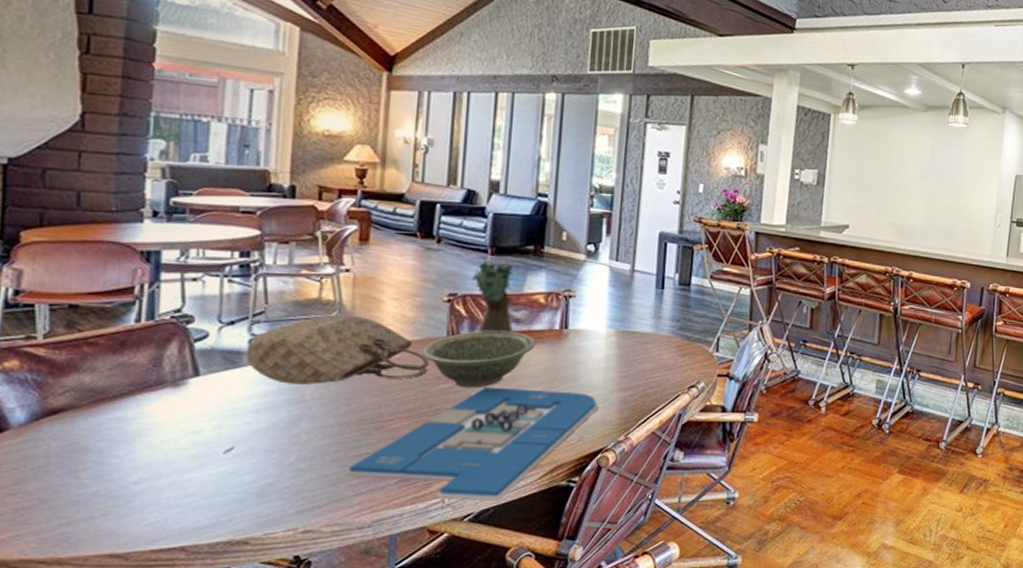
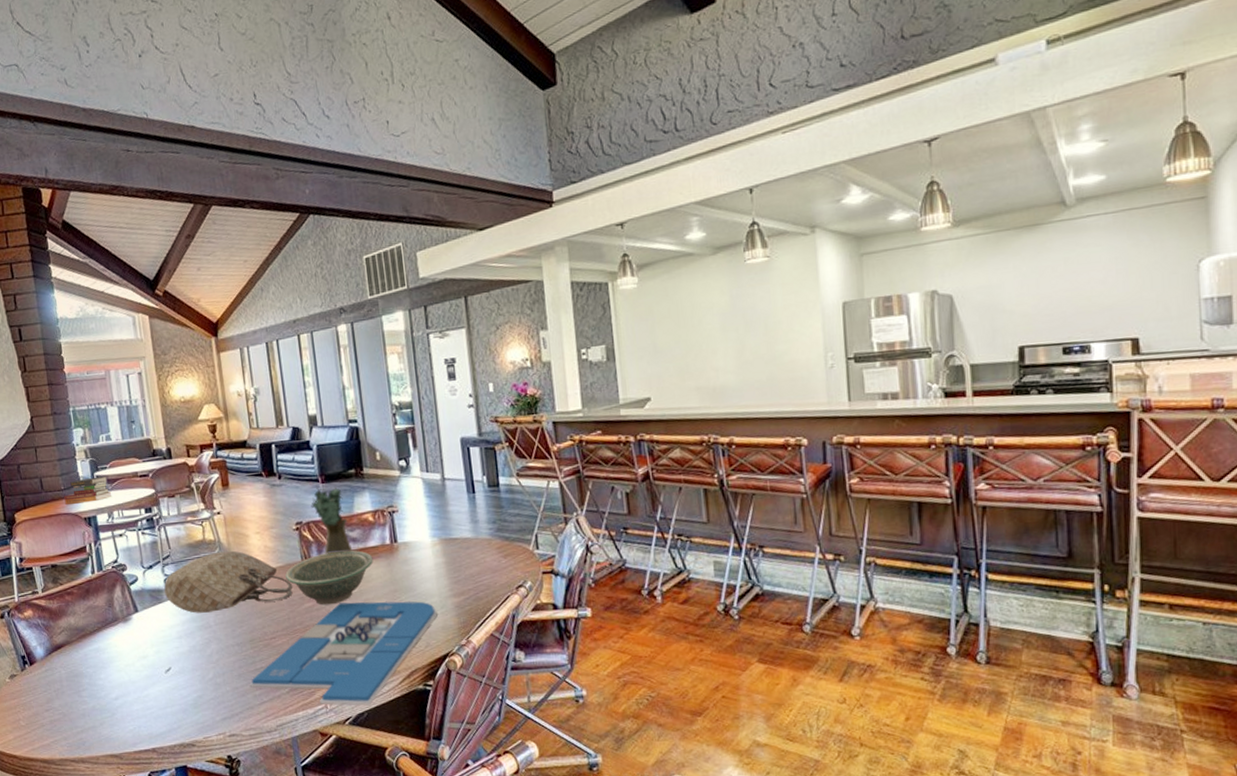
books: none [113,202,193,234] -> present [64,476,112,505]

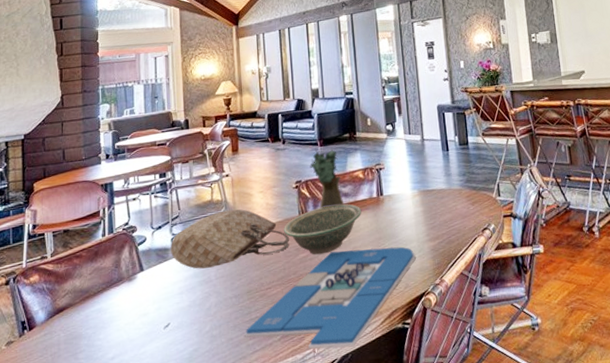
books: present [64,476,112,505] -> none [84,145,130,173]

